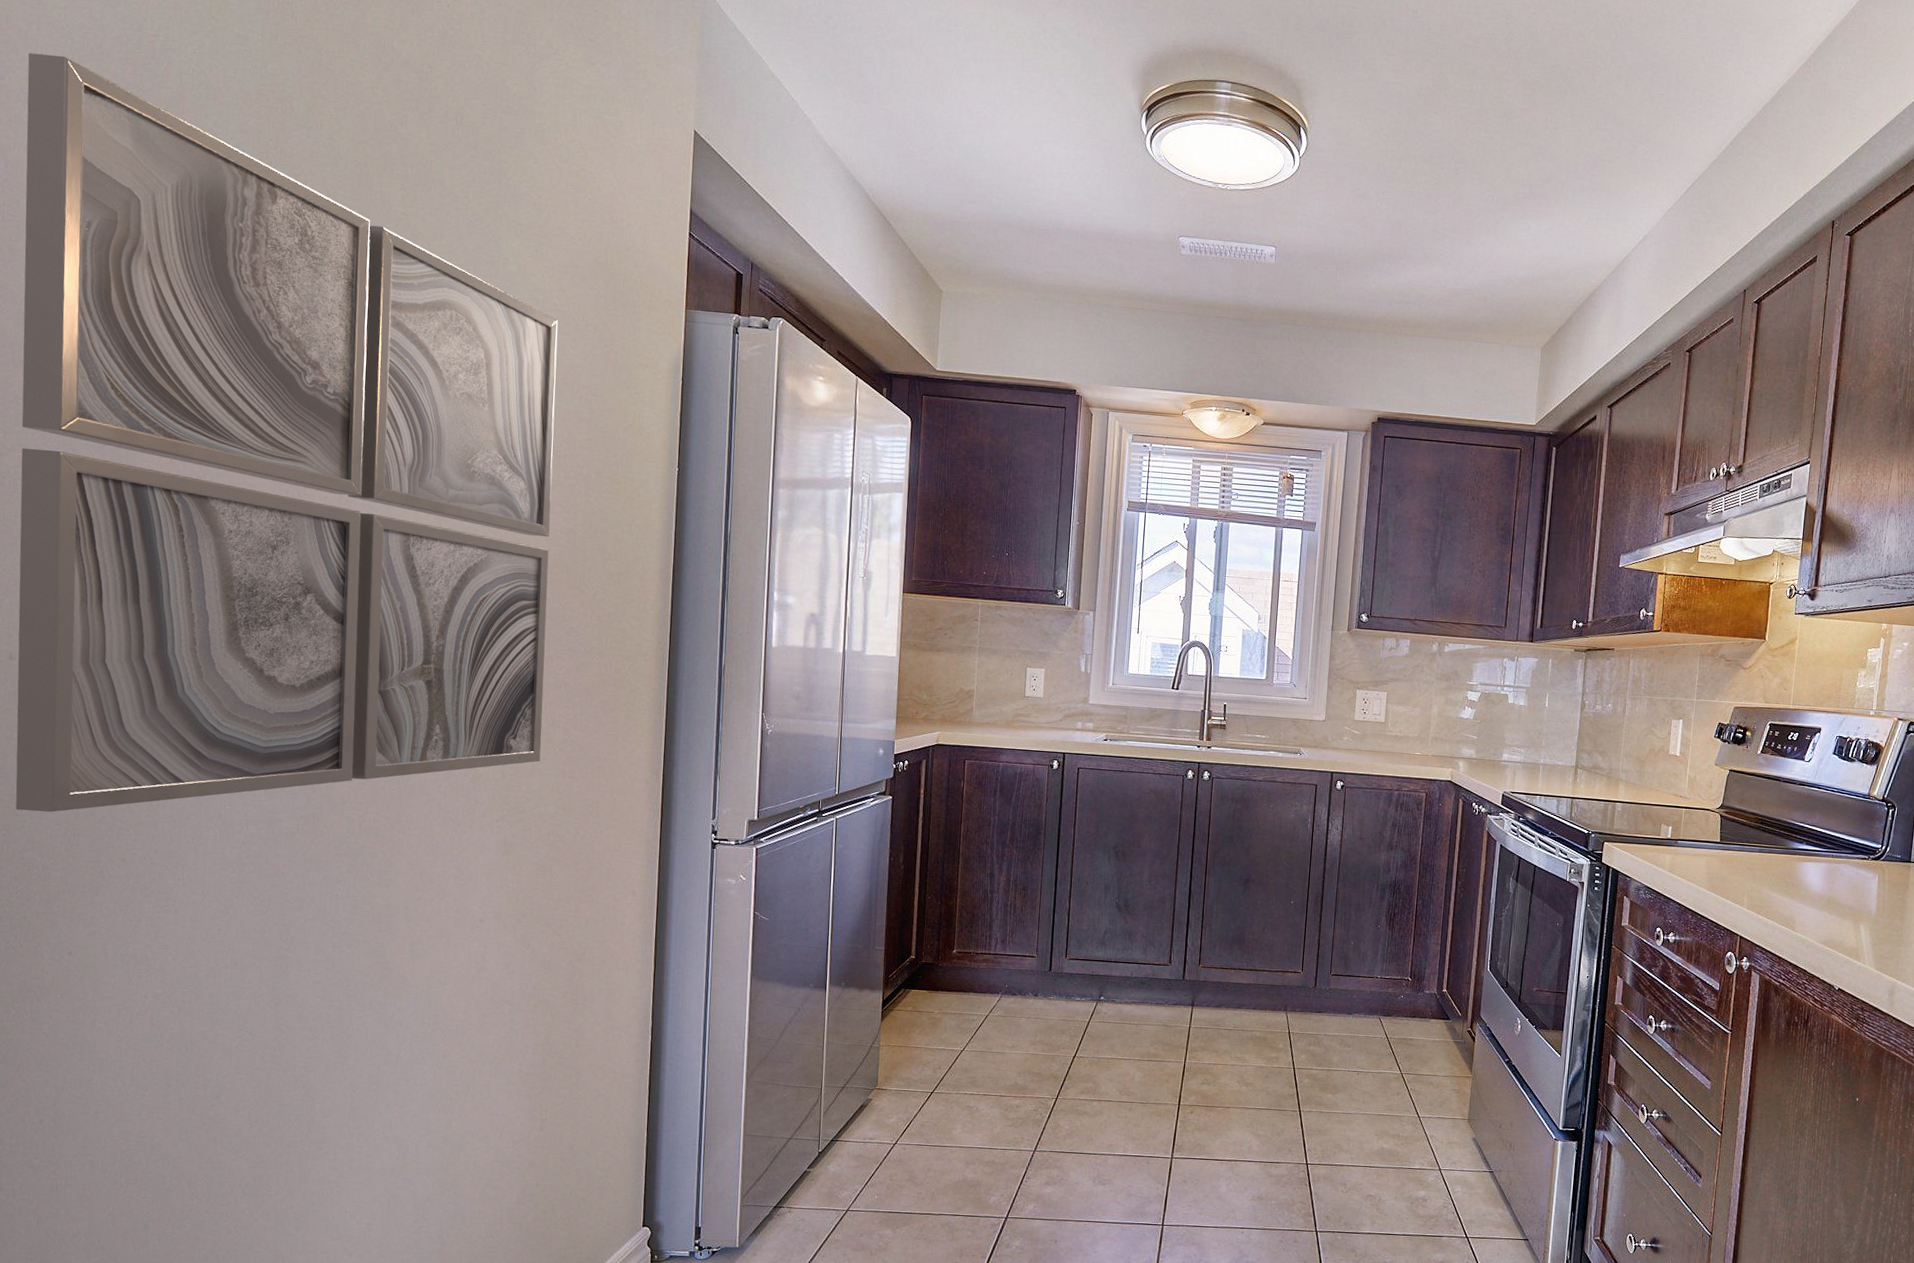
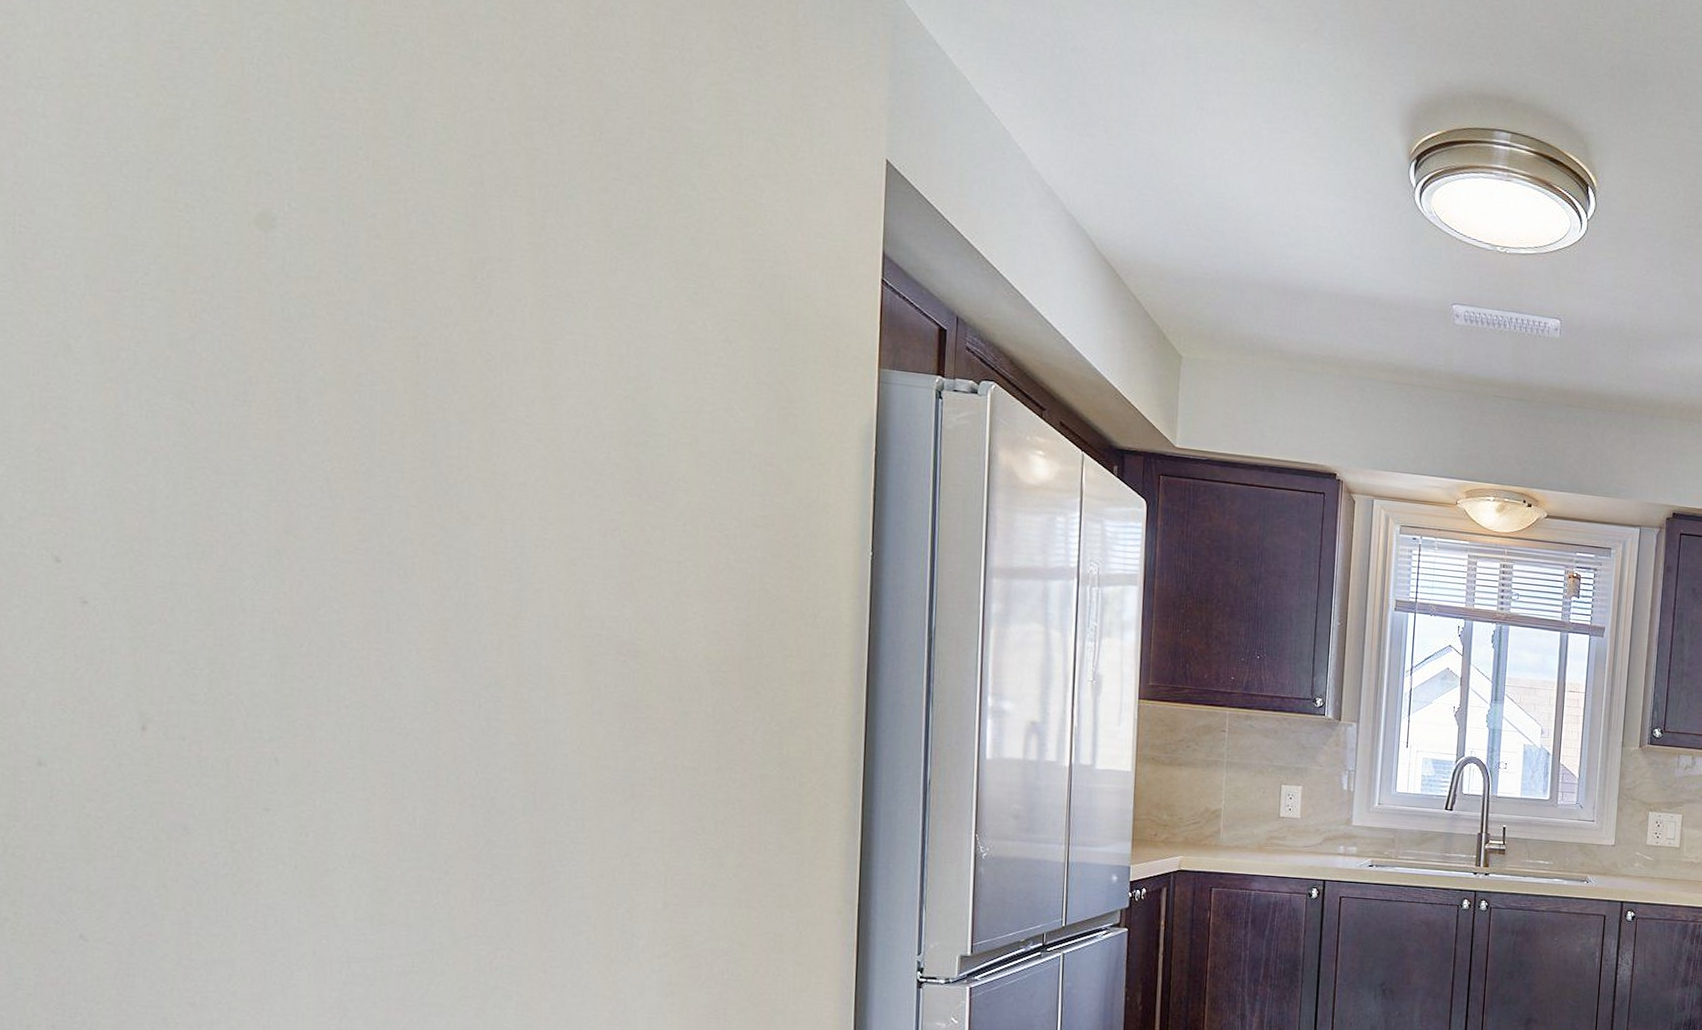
wall art: present [15,53,559,813] -> none [41,28,725,949]

